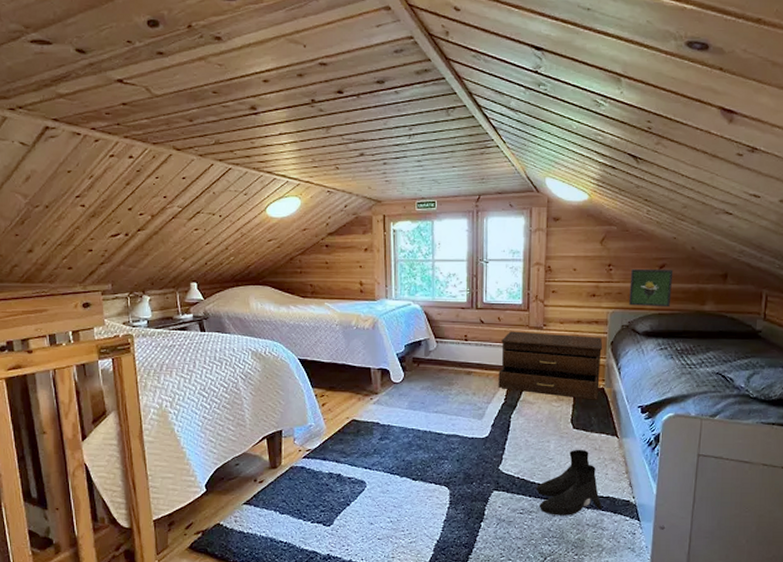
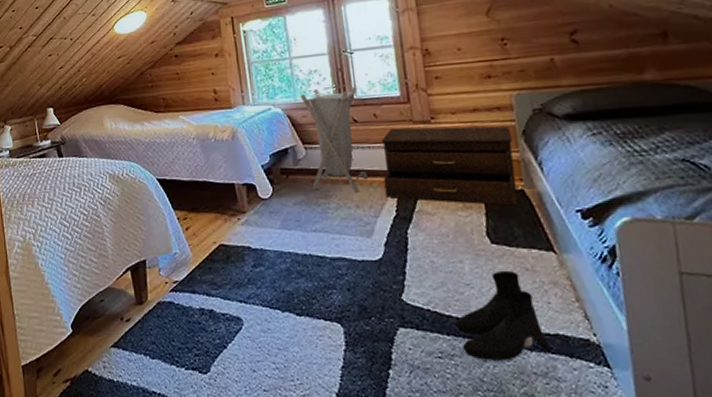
laundry hamper: none [438,290,488,382] -> present [300,86,368,193]
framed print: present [629,269,674,307] -> none [532,35,595,84]

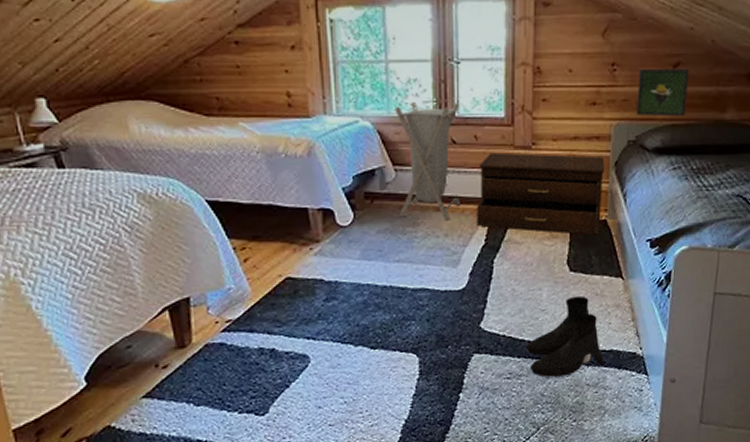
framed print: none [532,35,595,84] -> present [637,69,690,117]

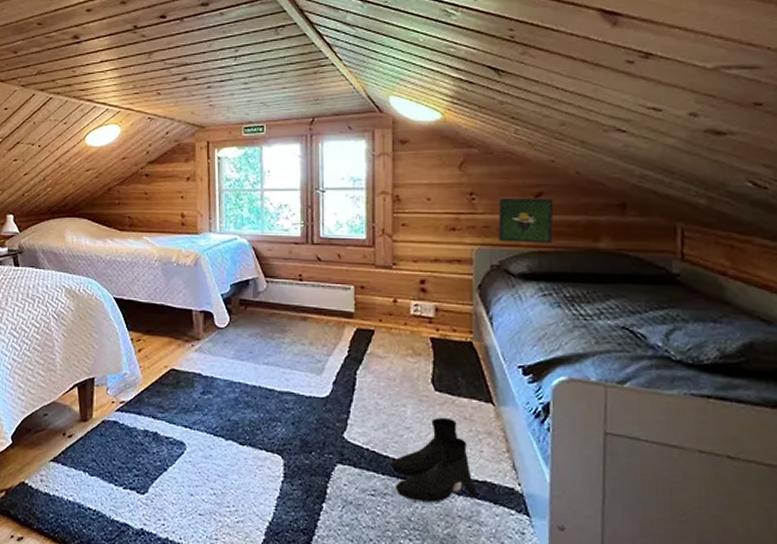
laundry hamper: present [394,101,461,221] -> none [267,223,325,330]
drawer: present [477,152,605,236] -> none [340,270,468,357]

